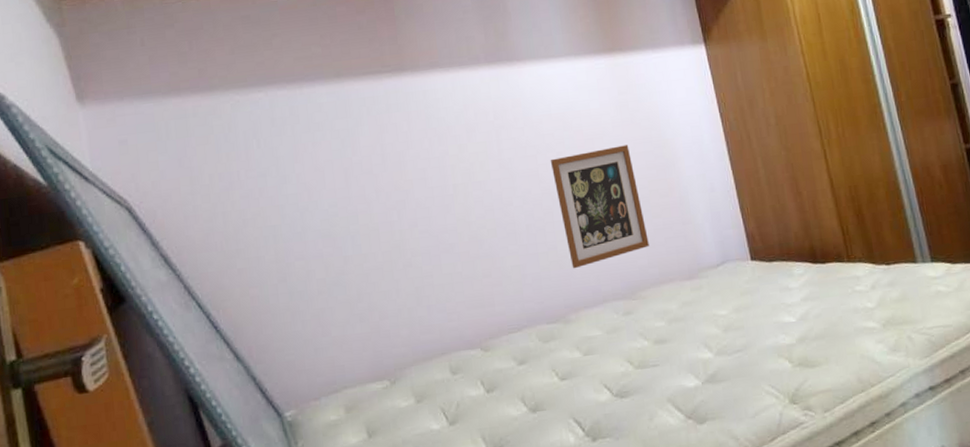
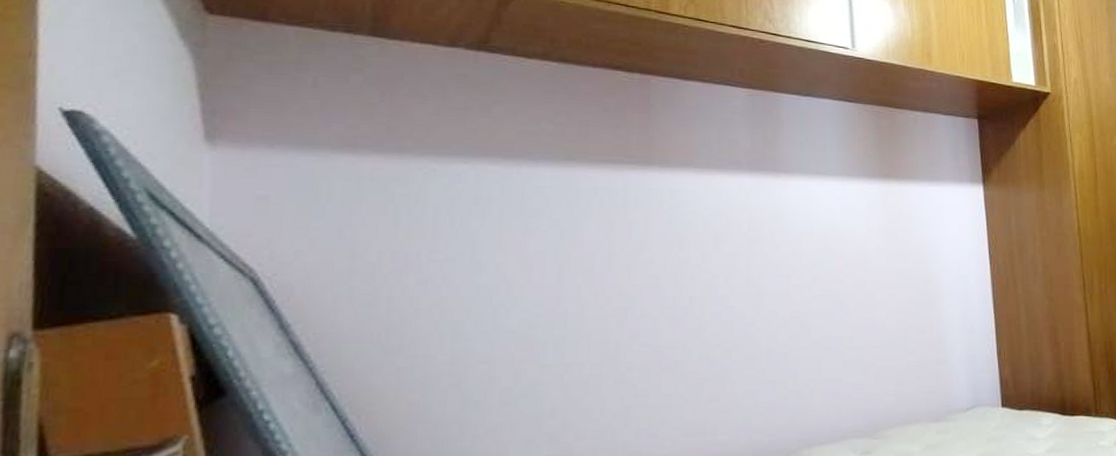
picture frame: present [550,145,649,269] -> none [804,275,899,401]

